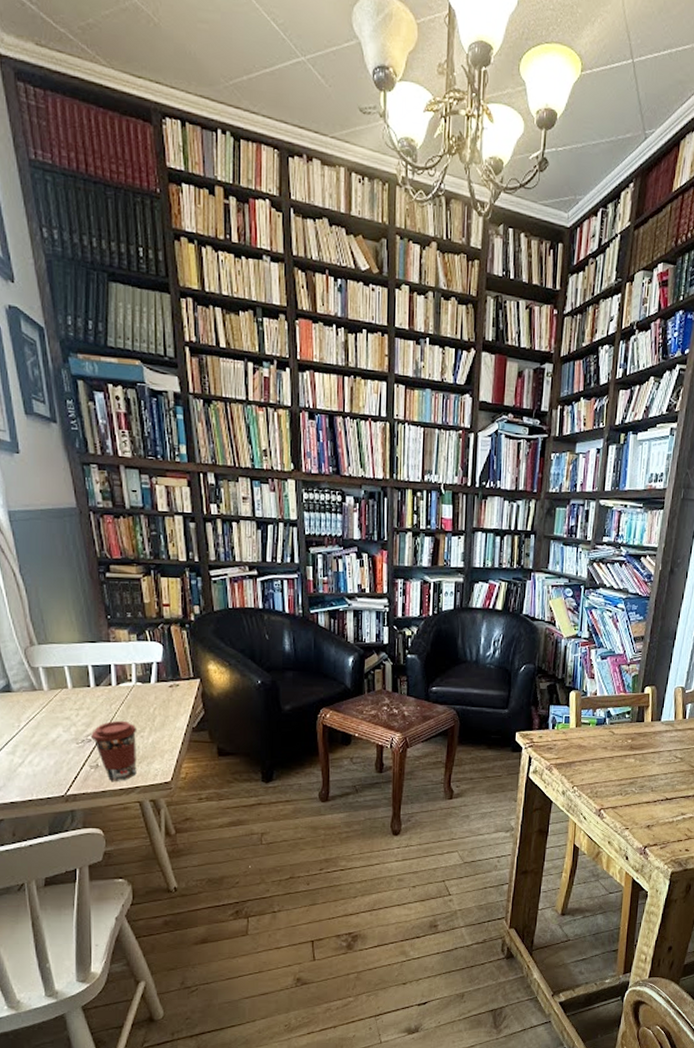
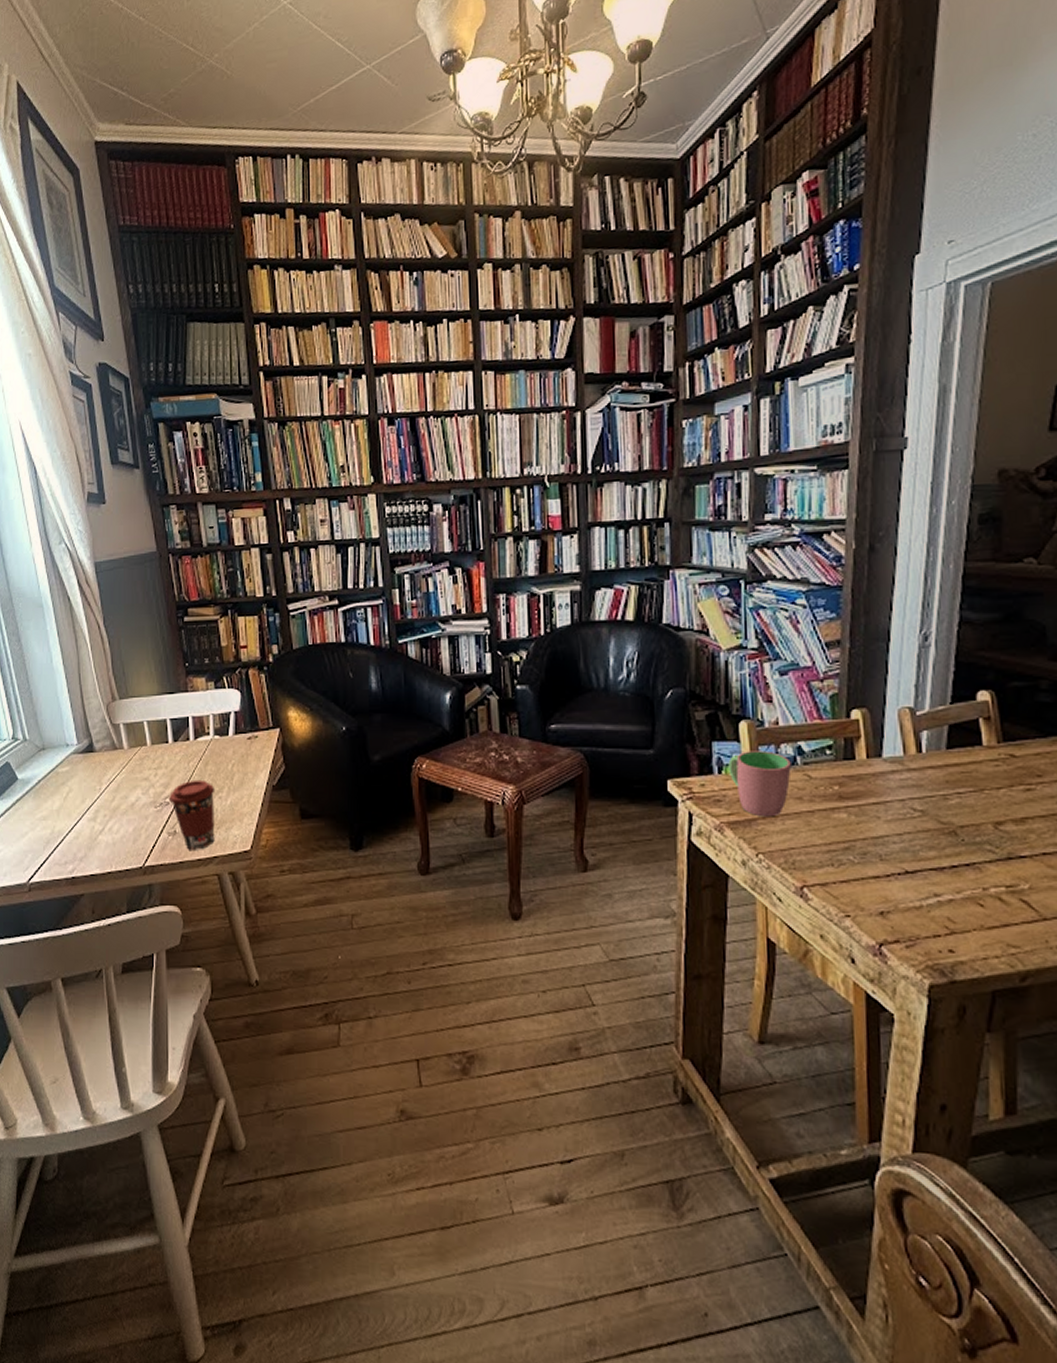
cup: none [559,713,602,761] -> present [728,750,791,817]

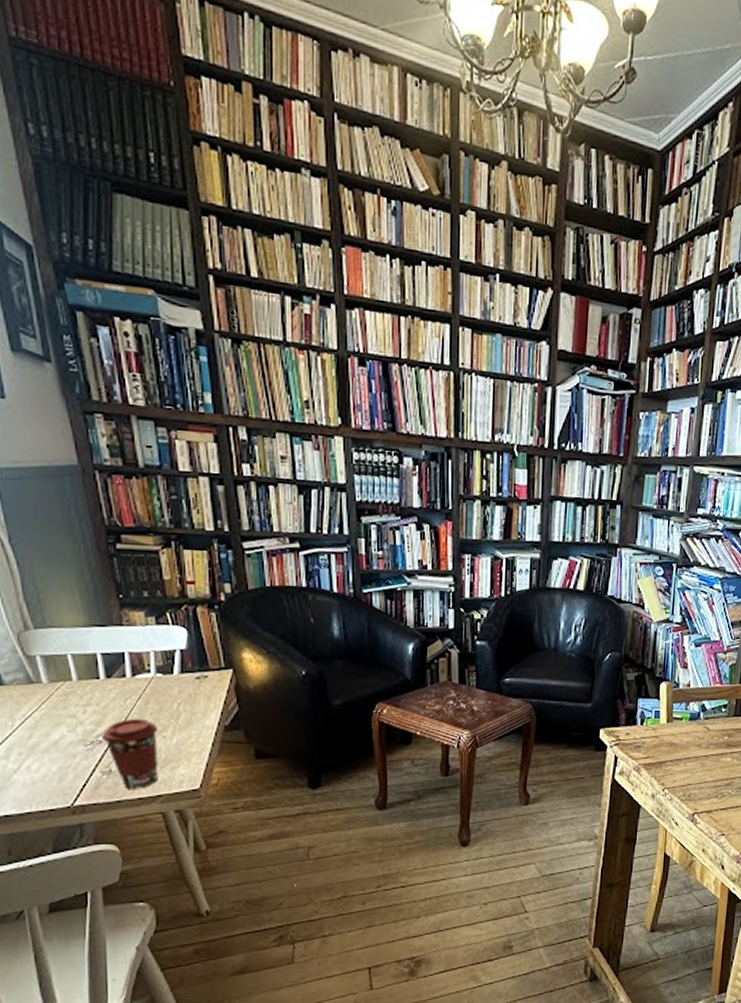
cup: present [728,750,791,817] -> none [648,707,696,760]

